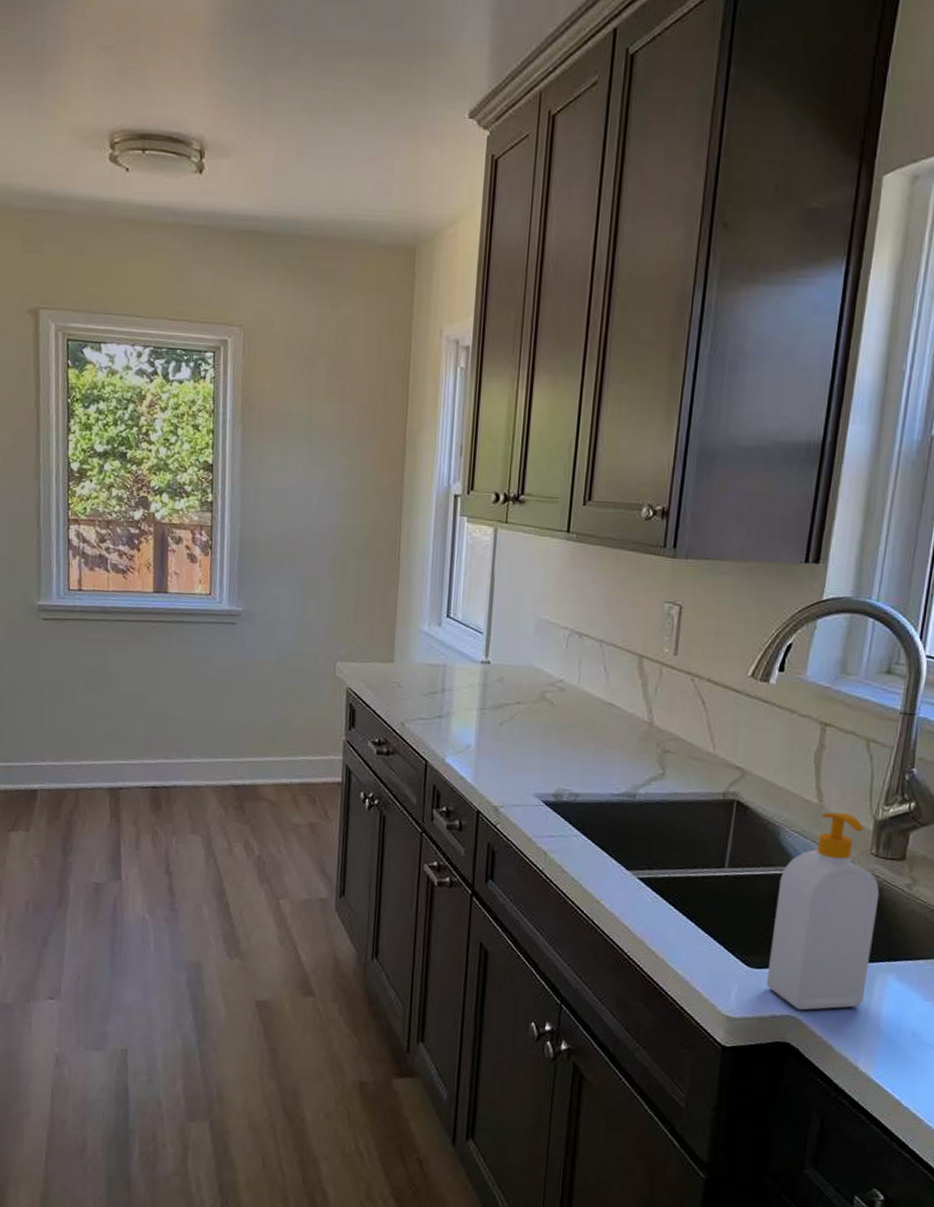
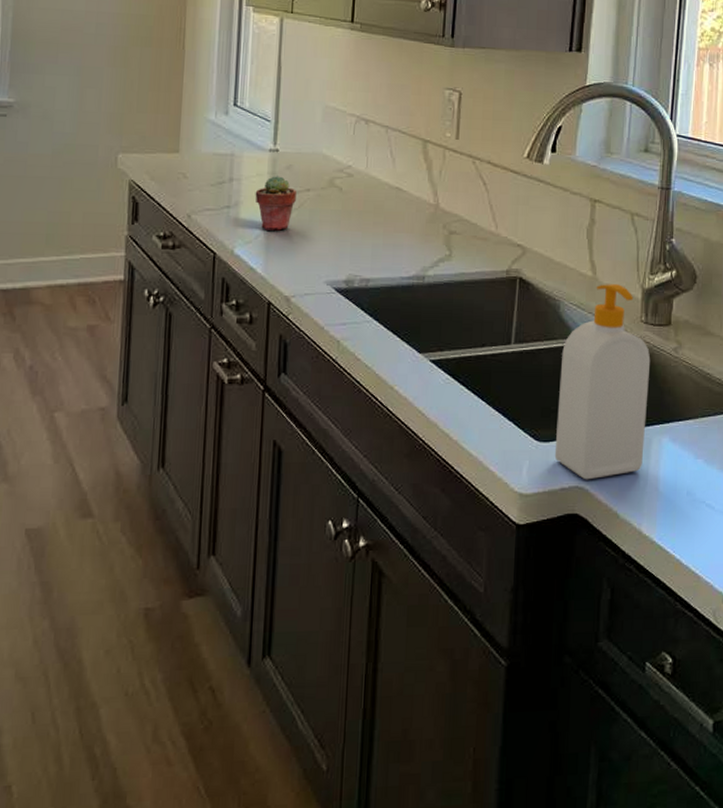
potted succulent: none [466,687,507,742] -> present [255,175,296,231]

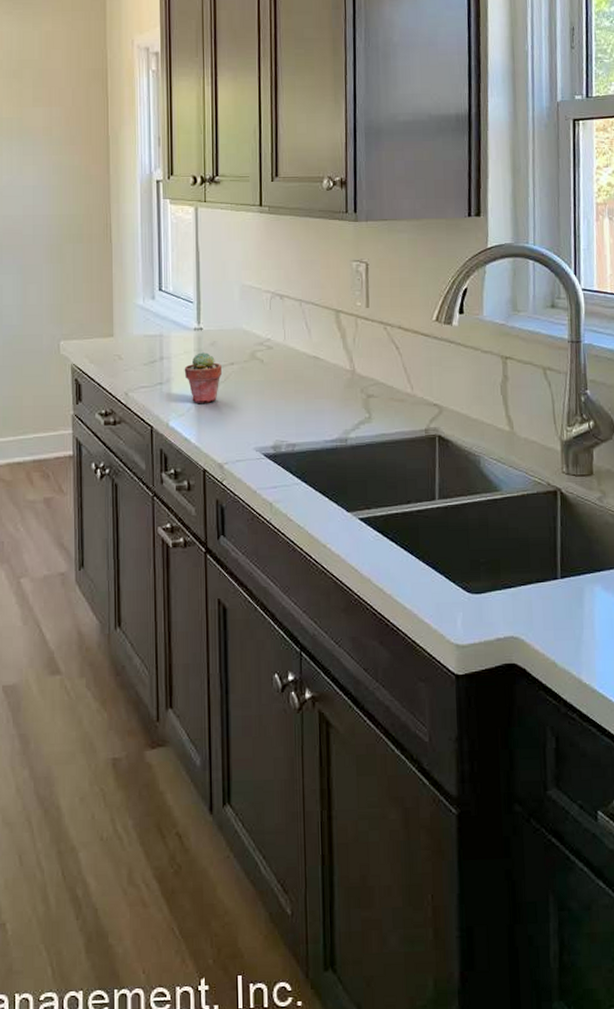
soap bottle: present [554,284,651,480] -> none [486,437,577,630]

